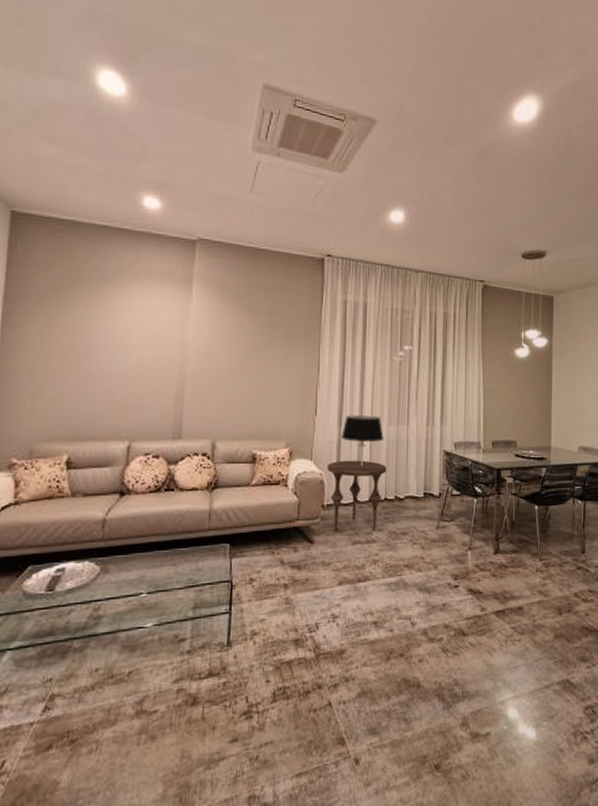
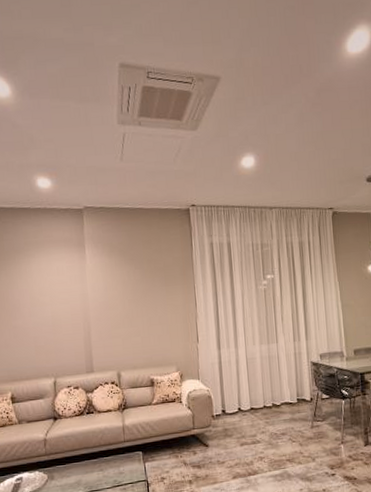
side table: present [328,460,387,531] -> none [213,376,263,436]
table lamp: present [341,415,384,465] -> none [221,338,258,381]

